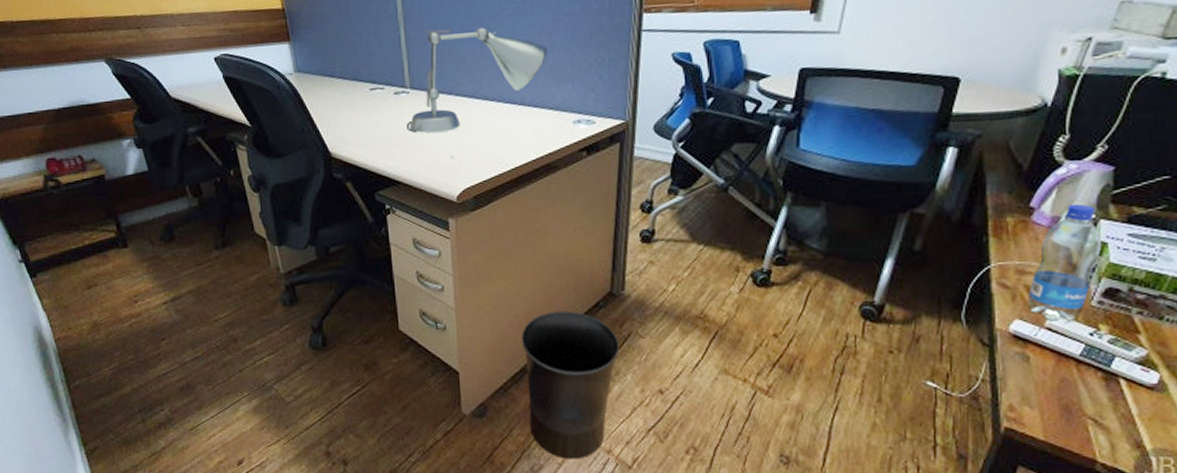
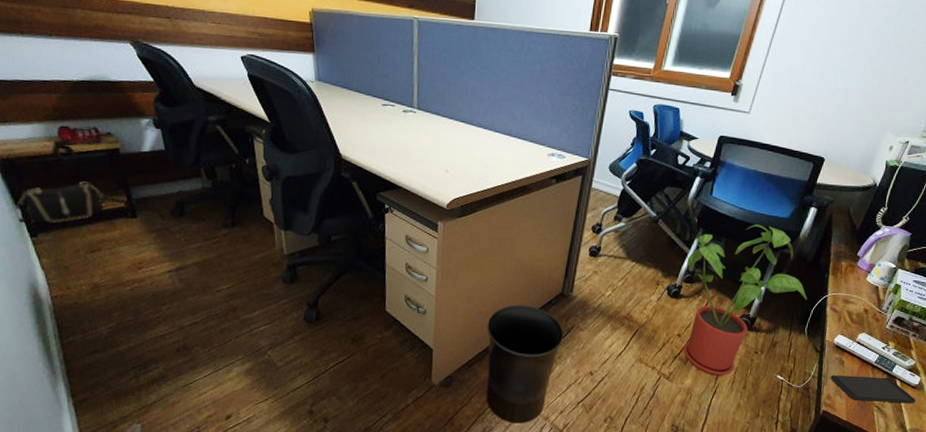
handbag: none [15,213,97,262] -> present [17,181,106,223]
desk lamp: present [406,27,548,133] -> none [410,62,535,149]
house plant: none [774,178,959,386] -> present [684,224,807,376]
mobile phone: none [1011,376,1156,413] -> present [830,375,916,404]
bottle: present [1028,204,1103,323] -> none [847,256,898,339]

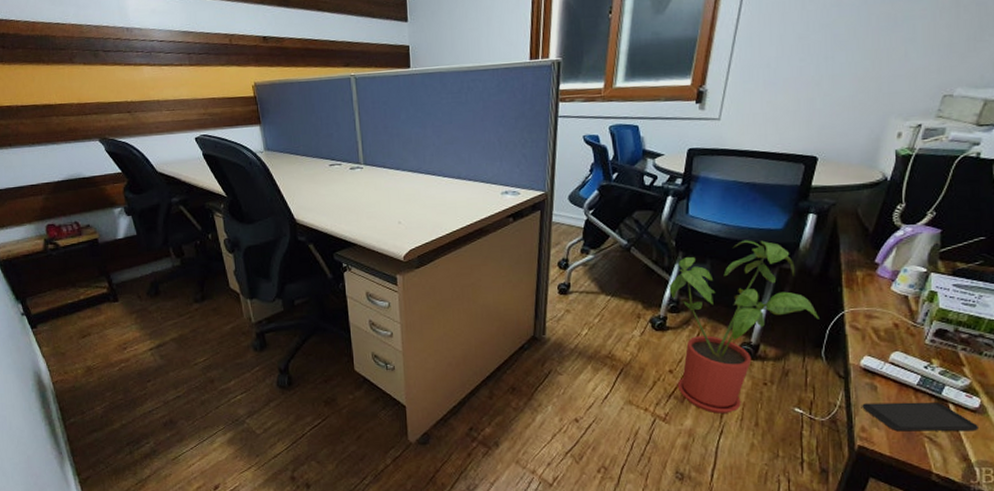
handbag: present [17,181,106,223] -> none [18,272,91,315]
waste bin: present [486,304,564,424] -> none [458,352,541,479]

